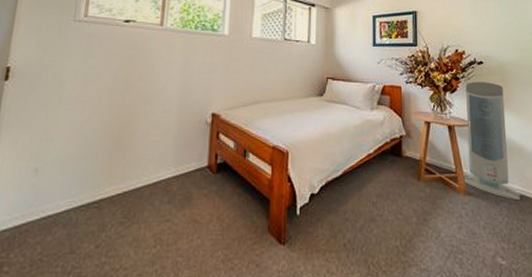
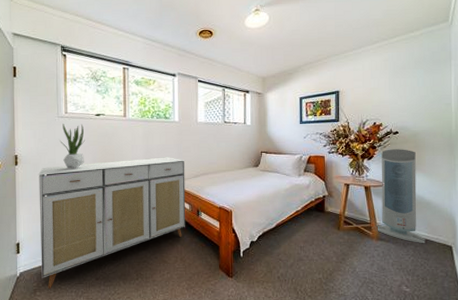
sideboard: none [15,78,233,261] -> present [38,157,186,289]
potted plant: none [72,29,106,88] -> present [60,123,85,169]

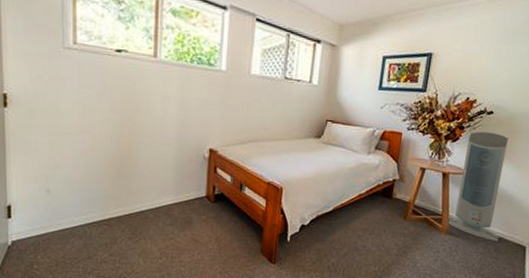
sideboard: present [38,157,186,289] -> none [36,113,230,262]
potted plant: present [60,123,85,169] -> none [65,57,100,119]

